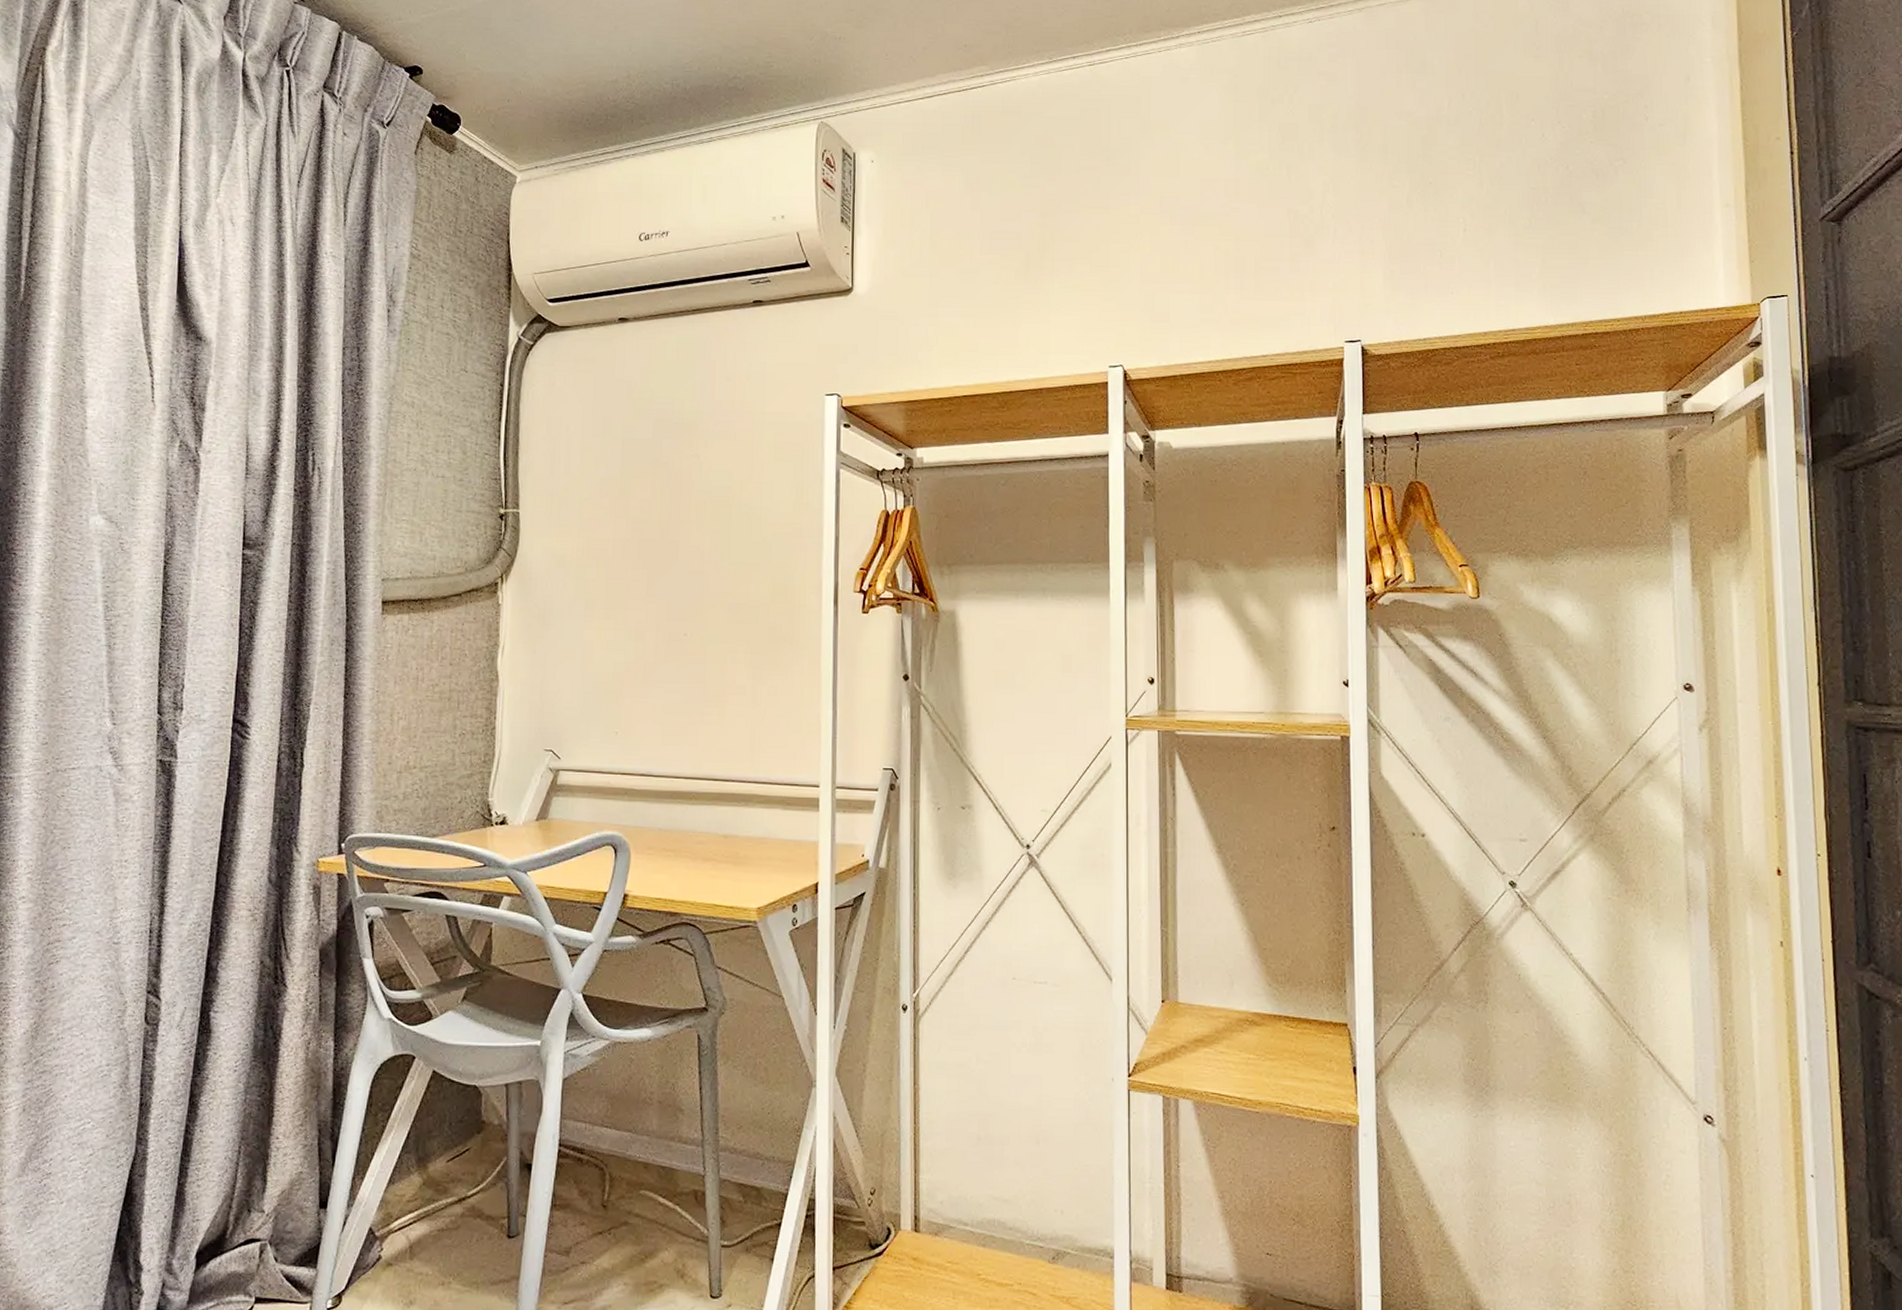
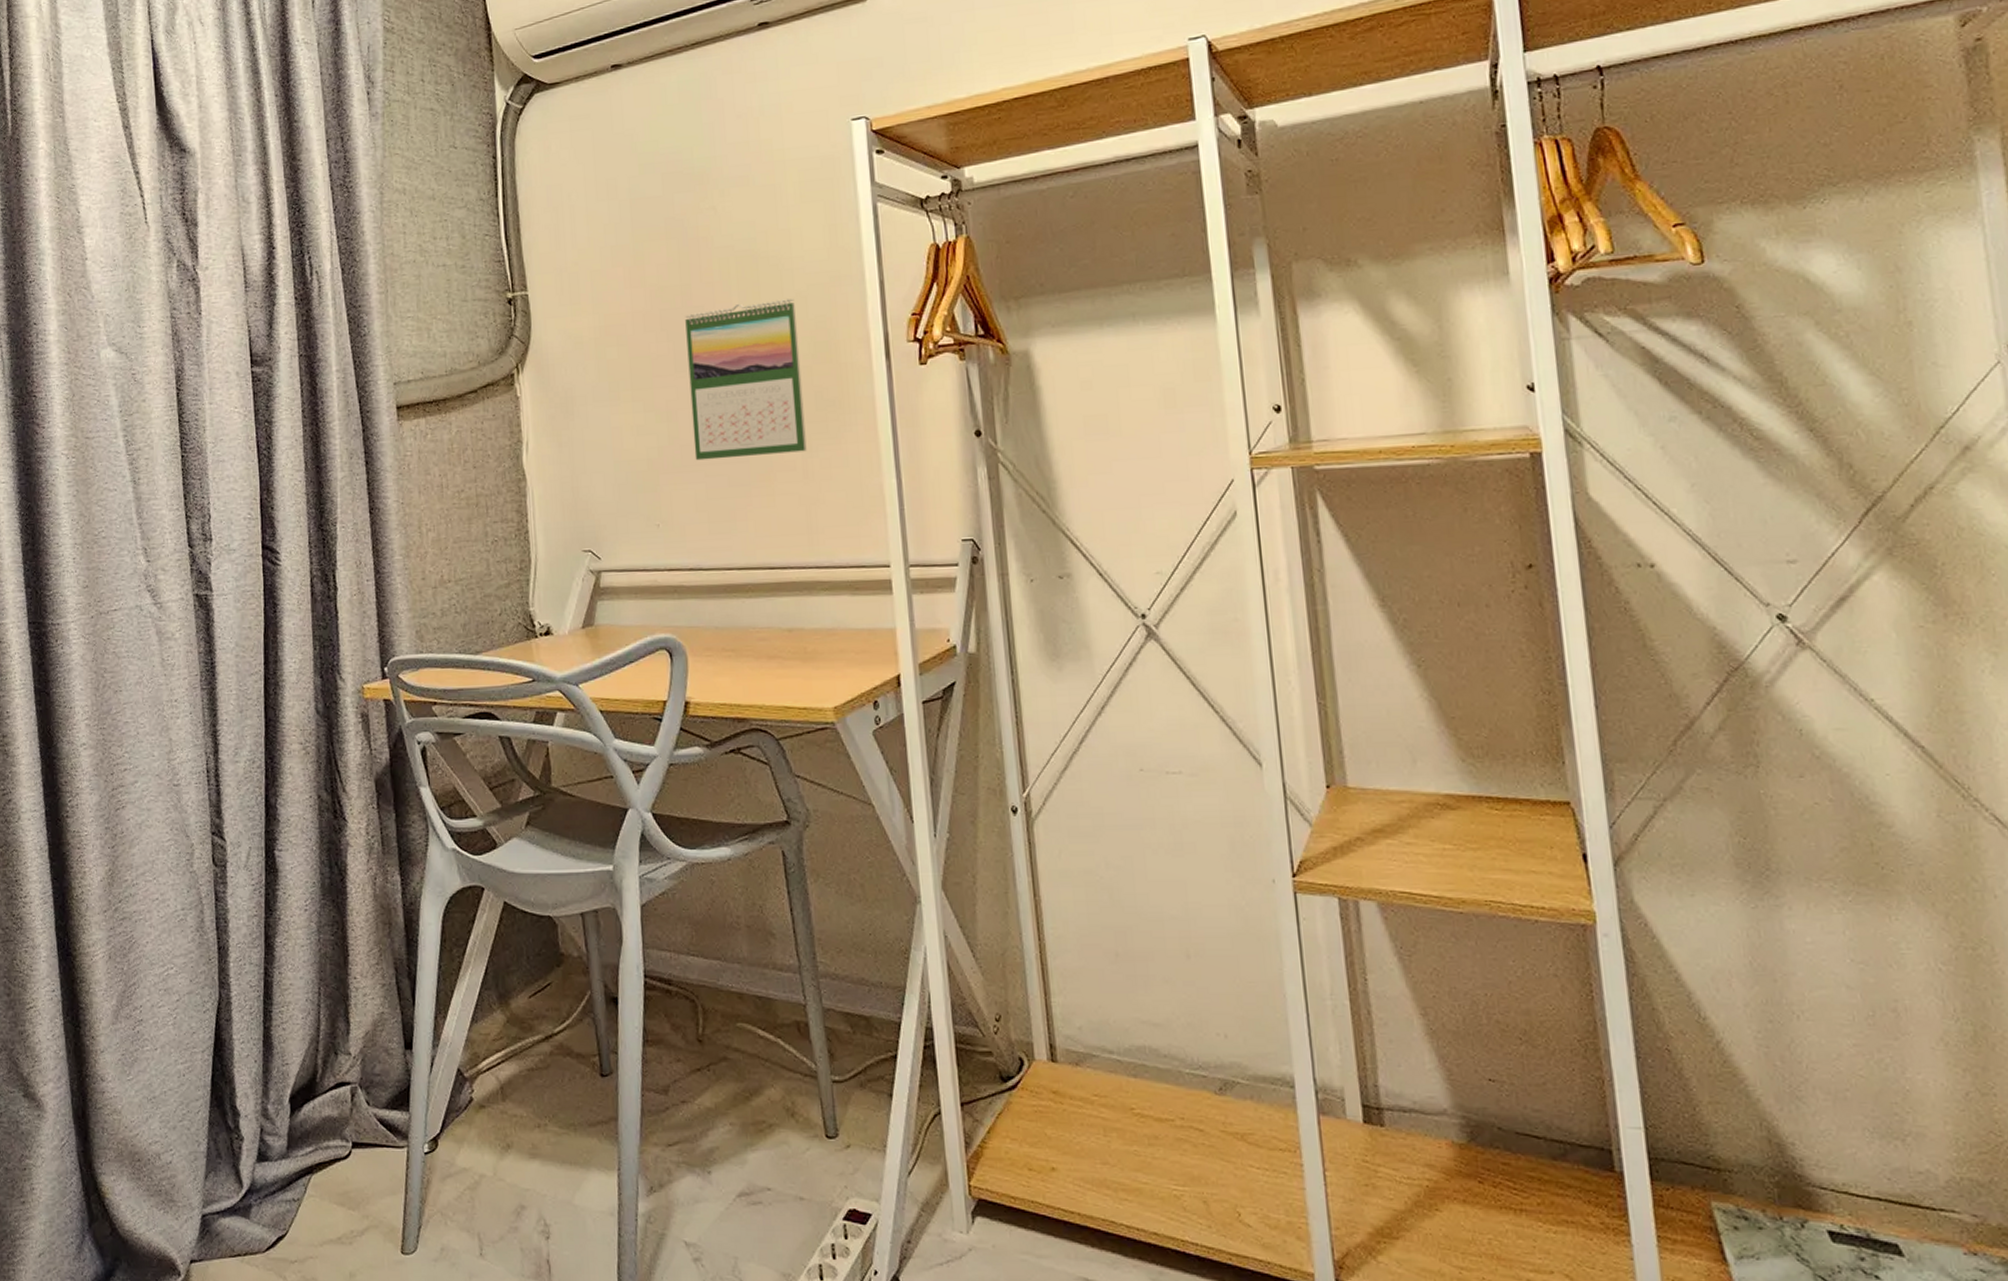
calendar: none [656,542,760,679] -> present [685,298,807,461]

